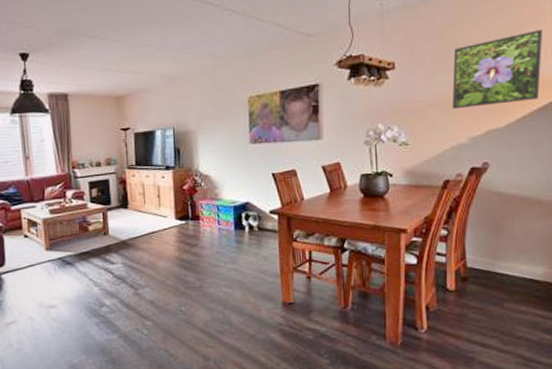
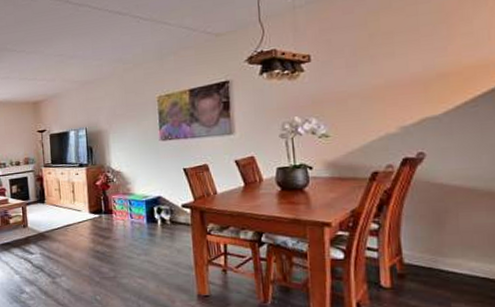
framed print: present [452,28,543,110] -> none [377,9,485,99]

